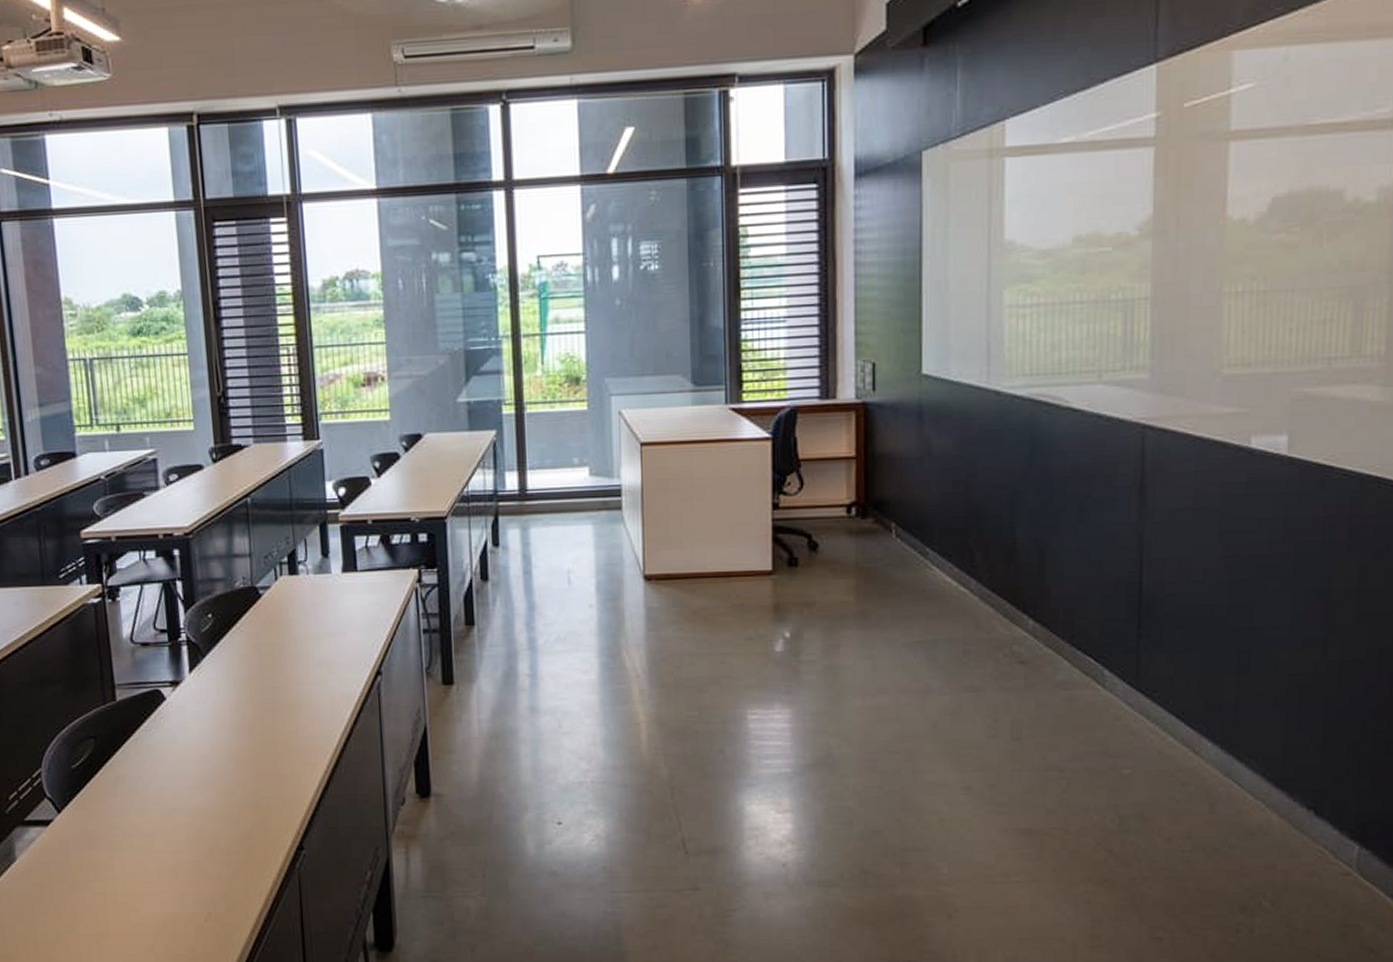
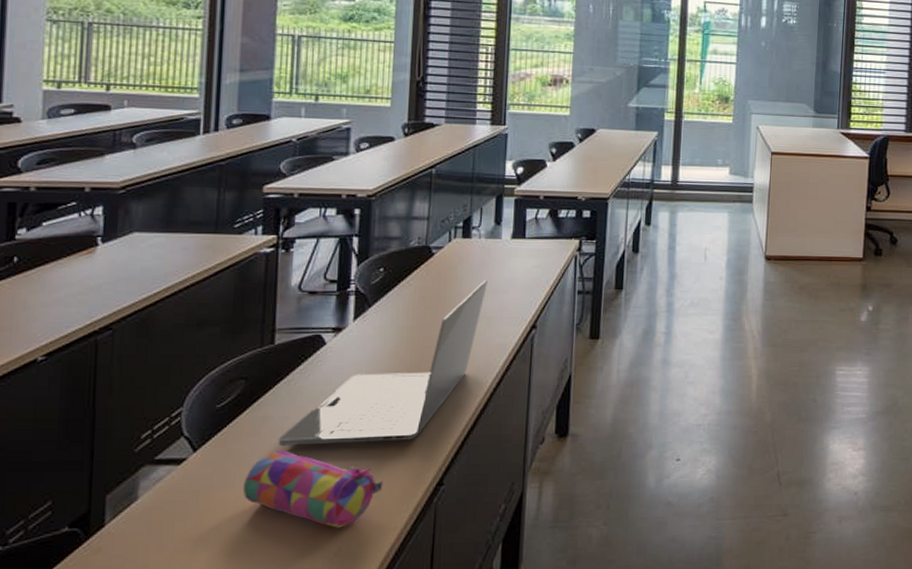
pencil case: none [108,811,243,893] -> present [242,450,383,528]
laptop: none [134,621,323,807] -> present [278,279,488,446]

